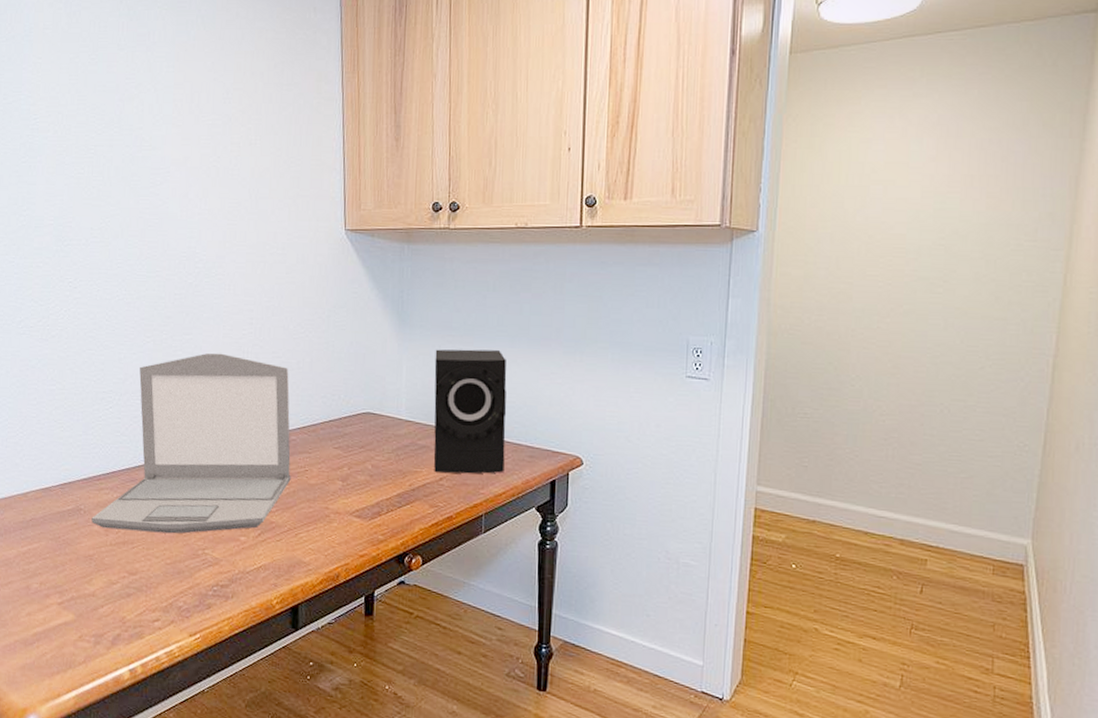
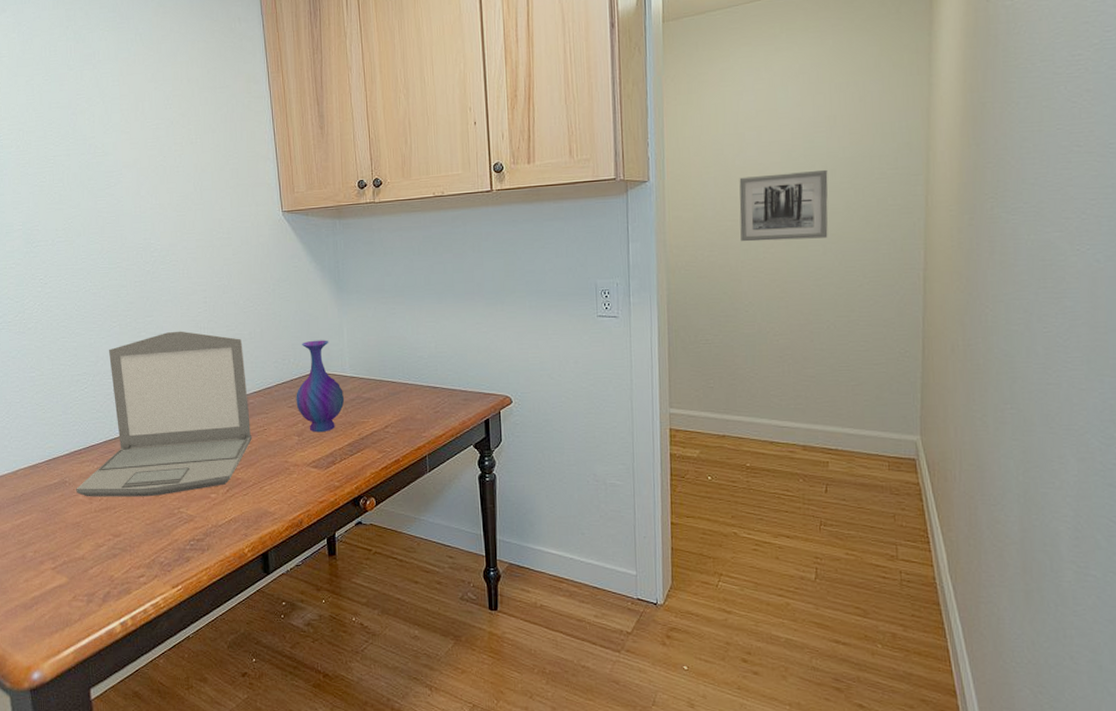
vase: none [343,376,398,480] -> present [296,340,345,433]
speaker: present [434,349,507,474] -> none [371,307,442,421]
wall art: none [854,235,958,311] -> present [739,169,828,242]

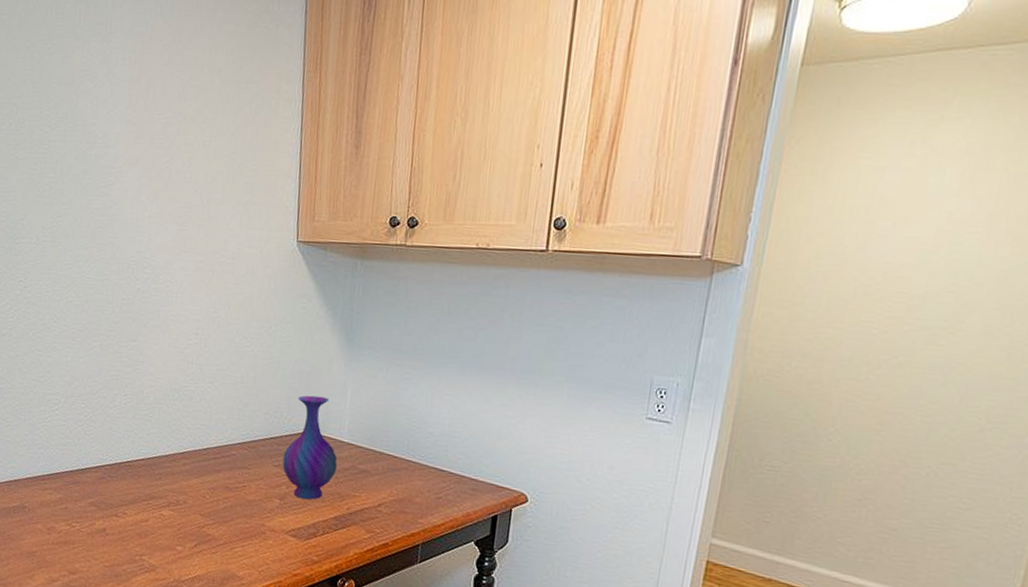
laptop: present [76,331,252,497] -> none [35,361,233,540]
wall art: present [739,169,828,242] -> none [842,276,973,367]

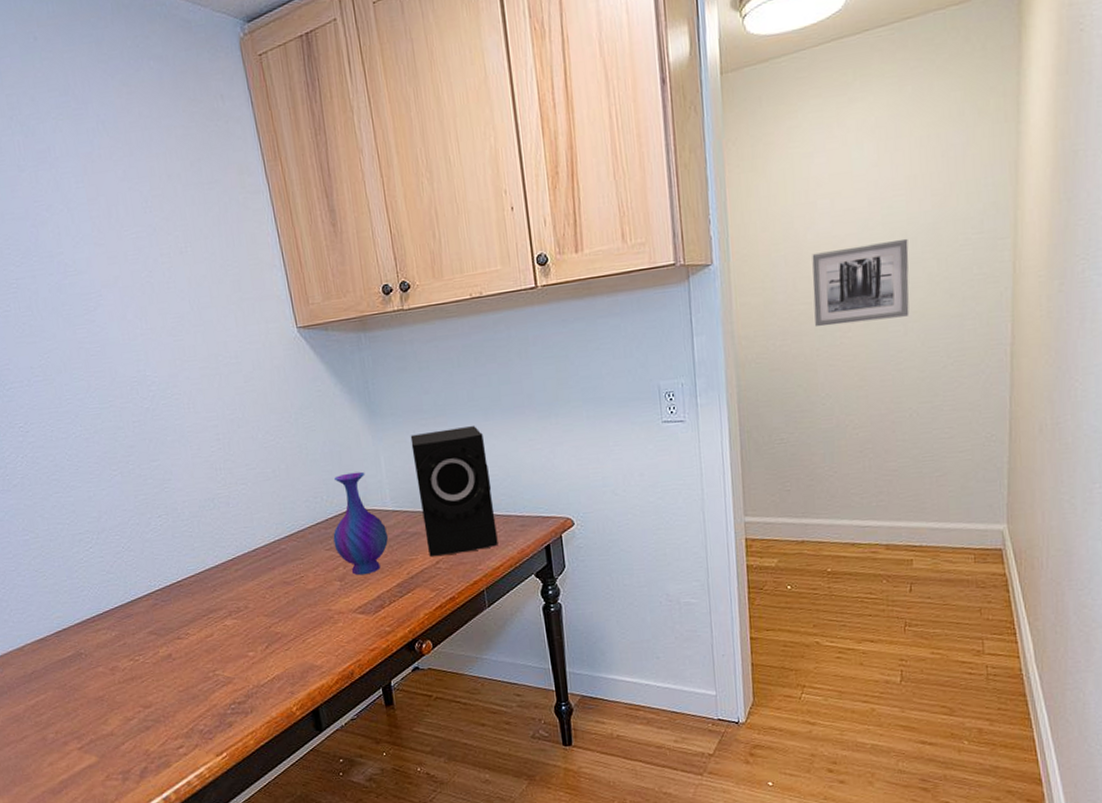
speaker: none [373,372,456,504] -> present [410,426,498,556]
wall art: none [842,276,973,367] -> present [812,238,910,327]

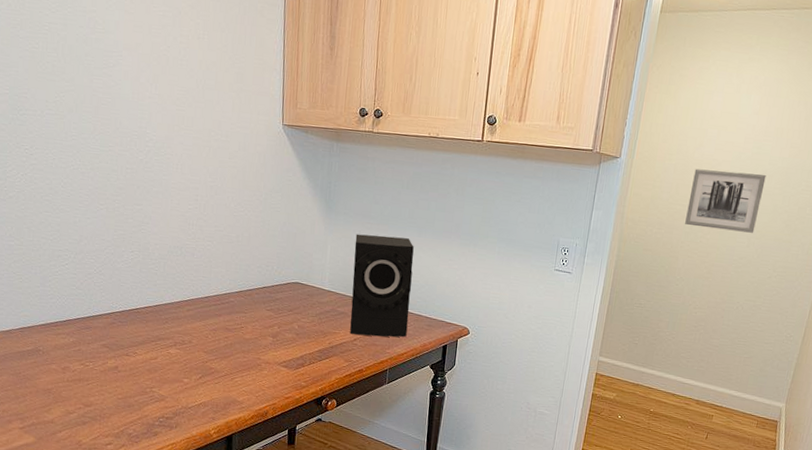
vase: present [333,471,389,576] -> none [274,252,321,337]

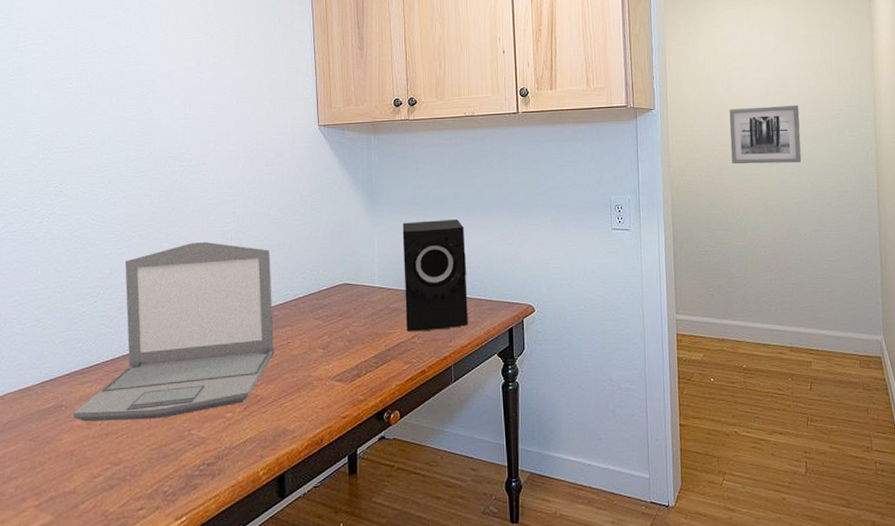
laptop: none [50,223,229,375] -> present [73,241,275,422]

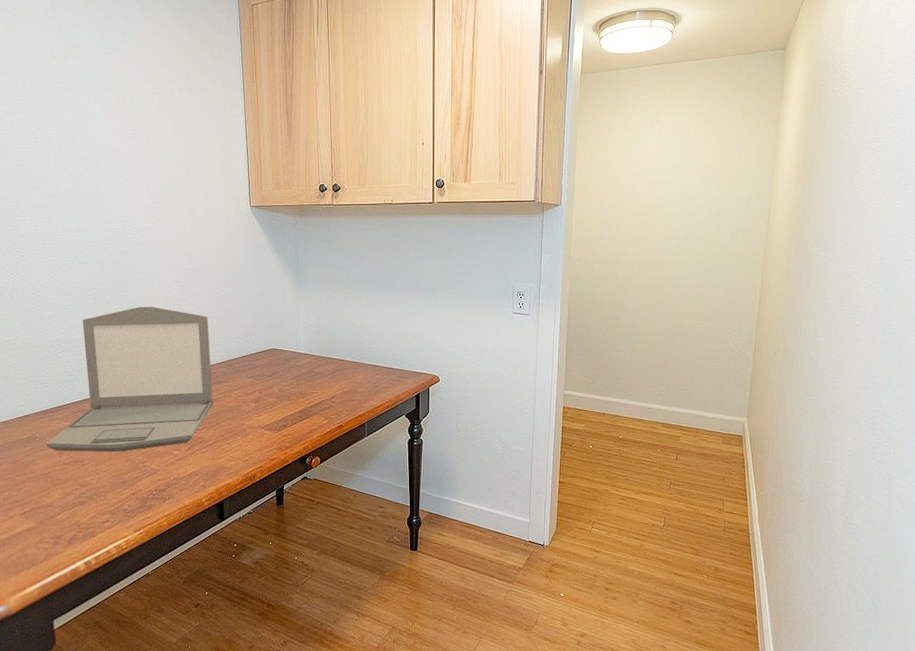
speaker: present [402,219,468,331] -> none [325,297,381,392]
wall art: present [729,104,802,165] -> none [628,206,697,261]

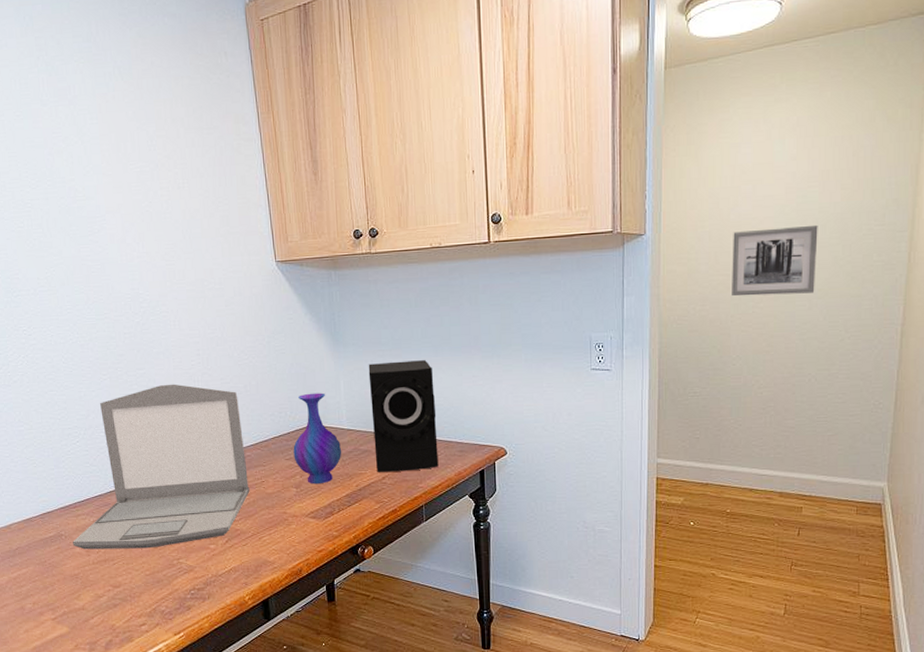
vase: none [255,320,298,401] -> present [293,393,342,484]
speaker: none [325,297,381,392] -> present [368,360,439,472]
wall art: none [628,206,697,261] -> present [732,224,818,297]

